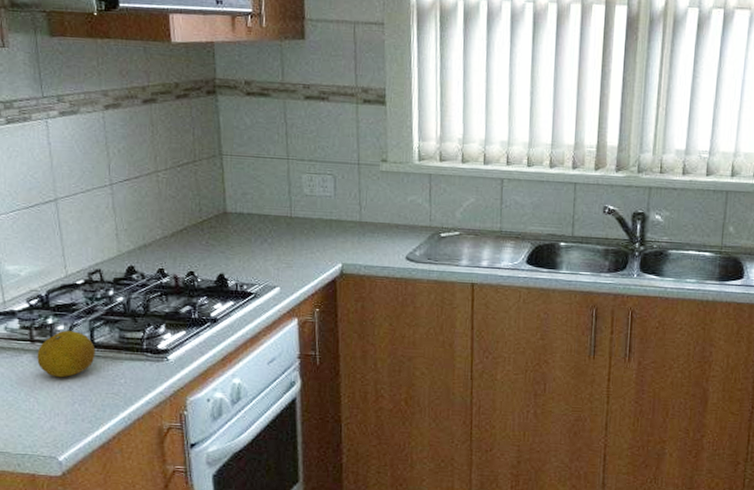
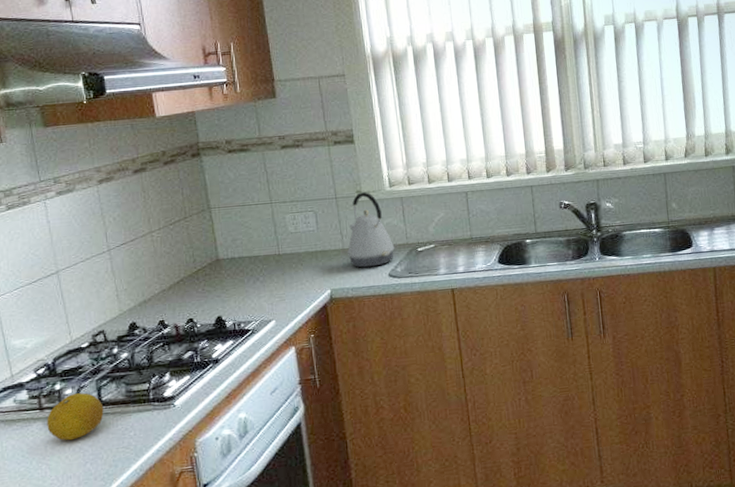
kettle: none [363,162,416,246] -> present [346,192,395,268]

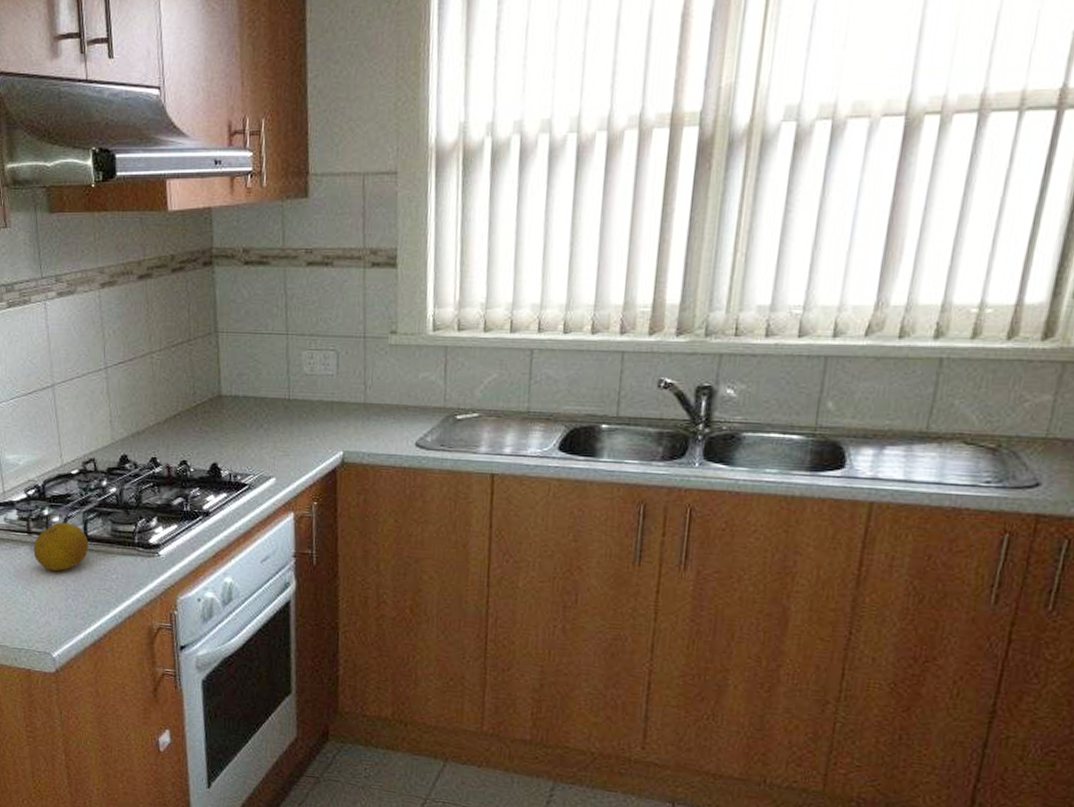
kettle: present [346,192,395,268] -> none [368,333,428,431]

